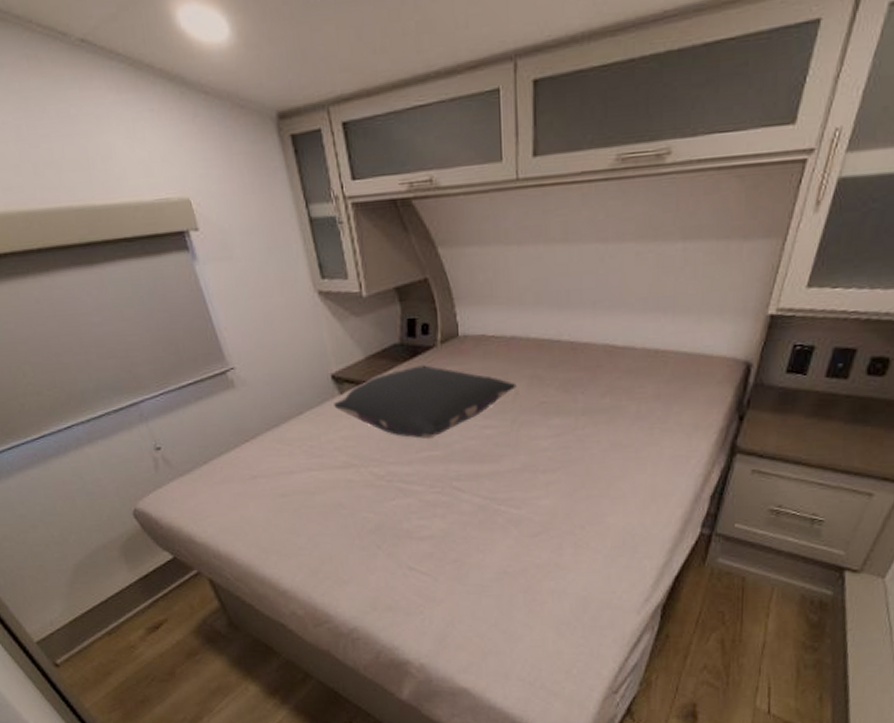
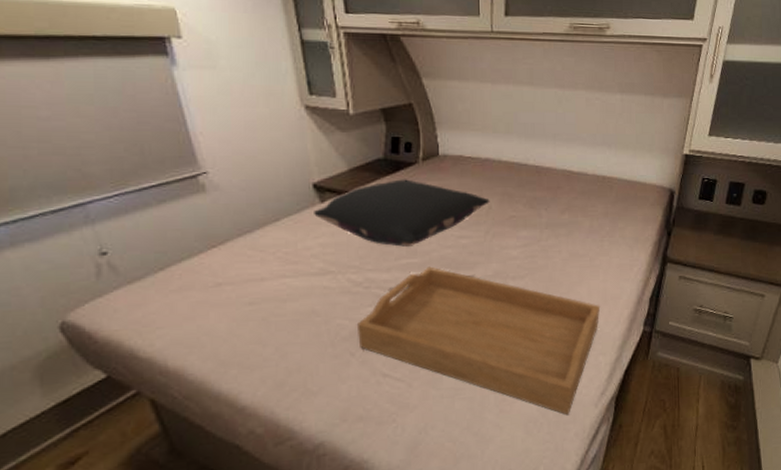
serving tray: none [381,459,647,620] -> present [356,266,601,416]

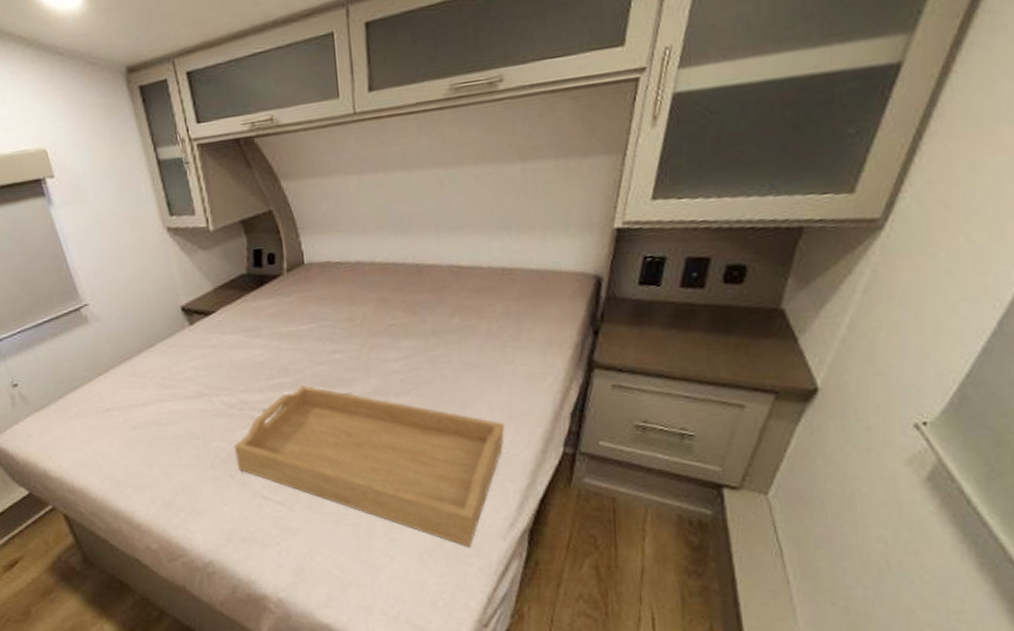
pillow: present [314,179,490,247] -> none [184,293,364,366]

